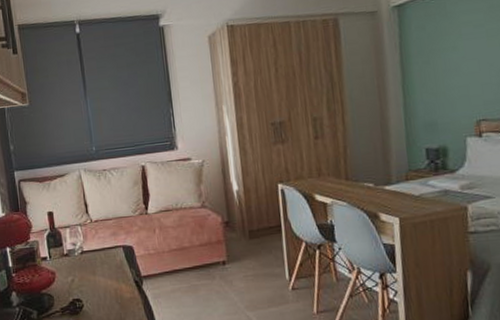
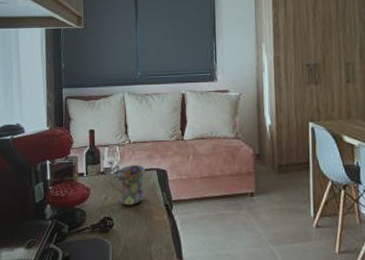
mug: none [75,243,113,285] -> present [110,164,146,205]

